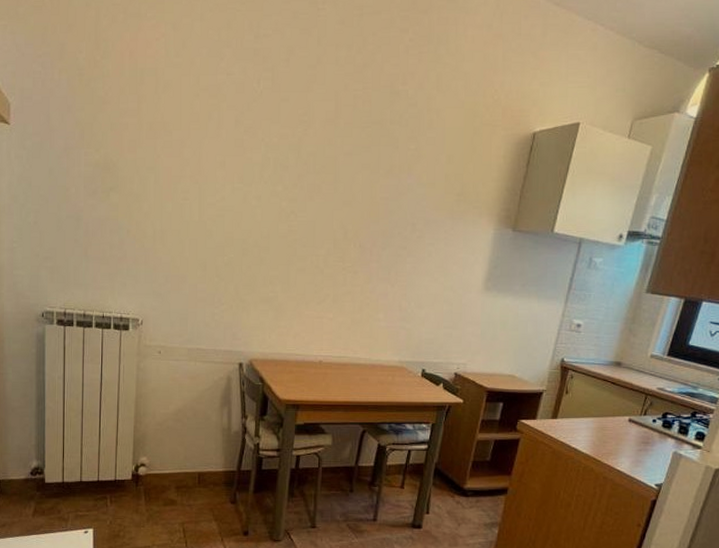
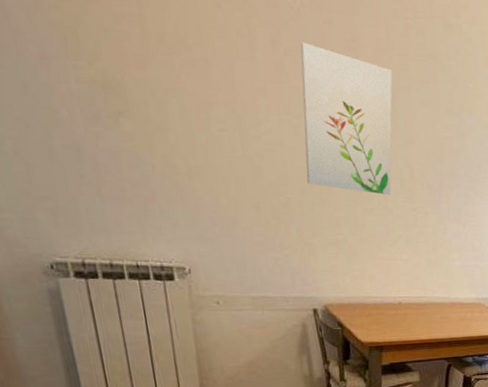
wall art: none [249,119,338,254] -> present [300,42,393,195]

